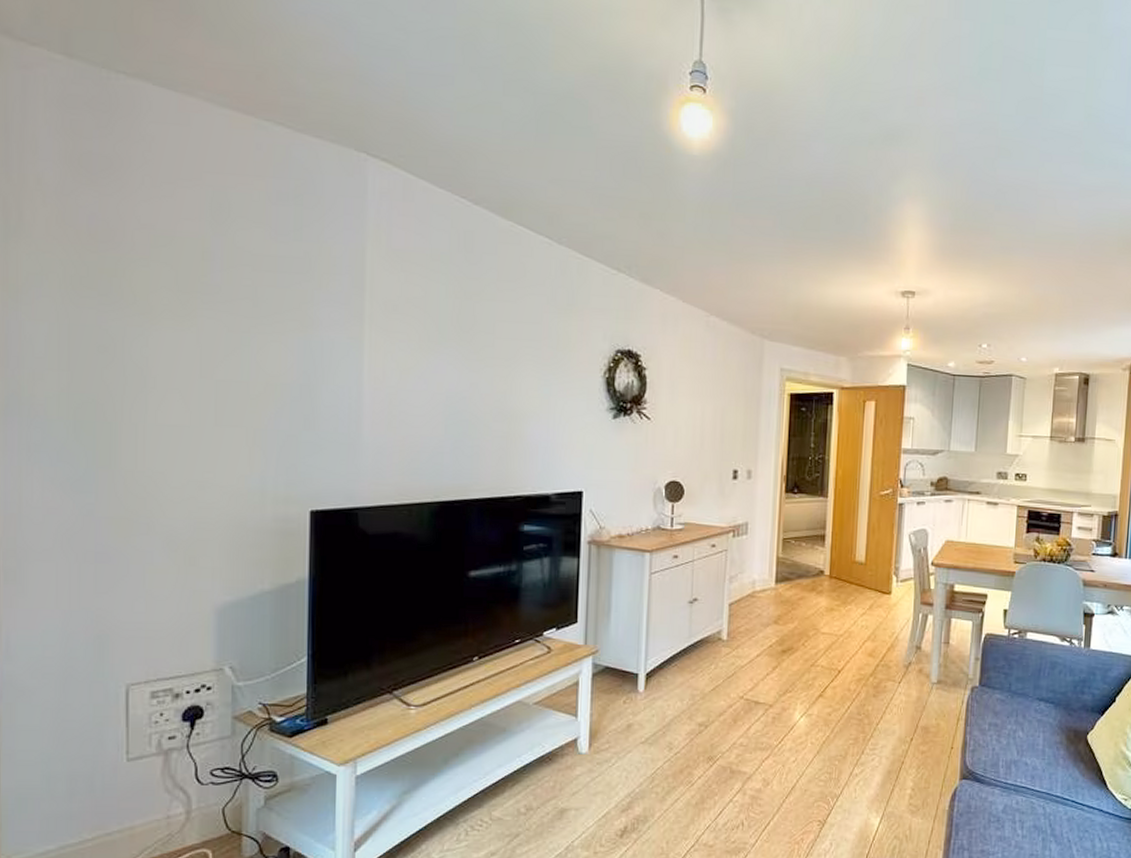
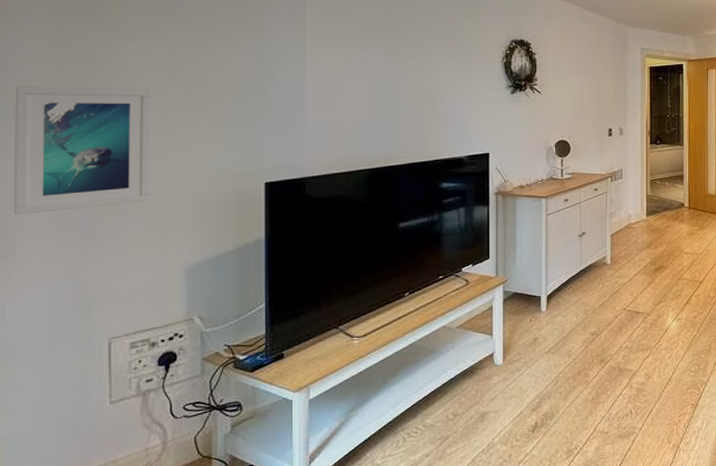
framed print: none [20,375,180,531] -> present [14,86,152,216]

